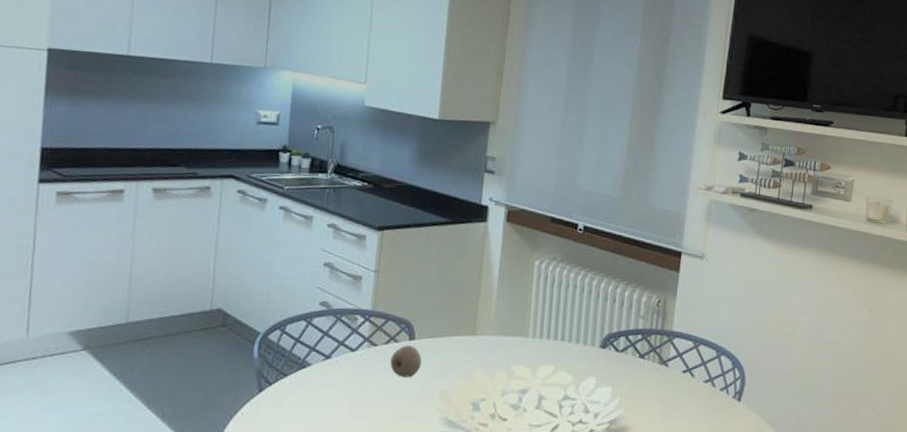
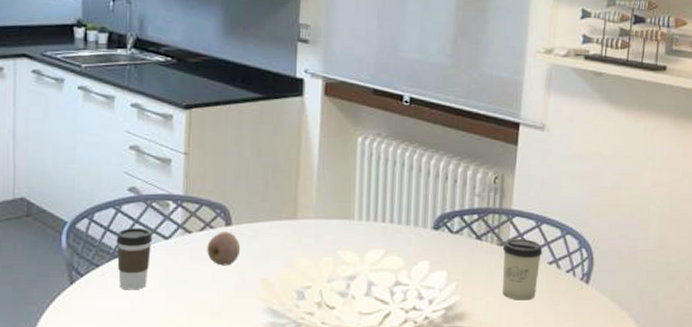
coffee cup: none [304,340,340,399] -> present [116,228,153,290]
cup: none [662,358,700,416] -> present [502,239,543,300]

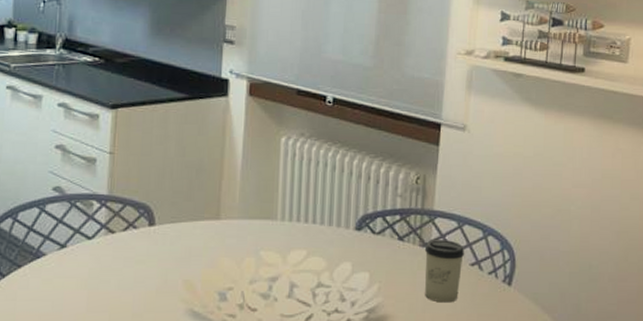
coffee cup: present [116,228,153,290] -> none [39,227,76,291]
fruit: present [207,231,241,266] -> none [129,232,164,267]

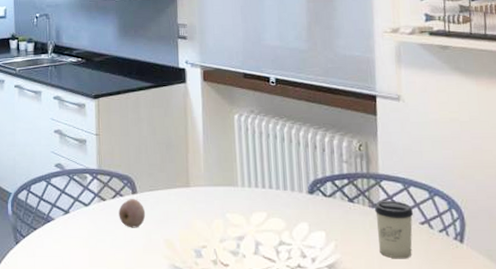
fruit: none [129,232,164,267] -> present [118,199,146,228]

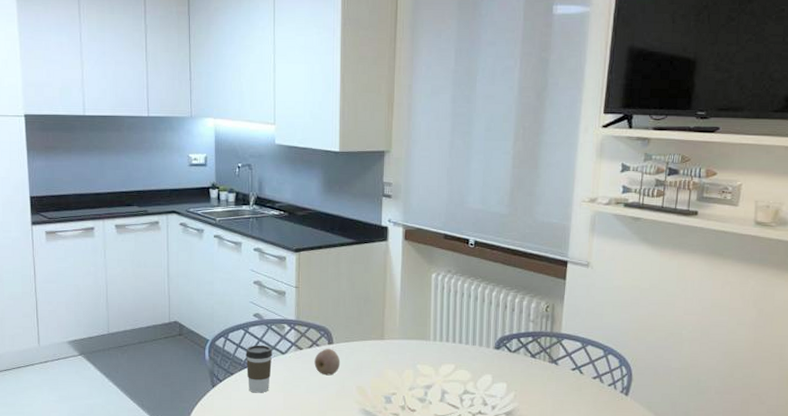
coffee cup: none [48,197,76,249] -> present [246,345,273,393]
cup: present [374,201,414,259] -> none [553,357,588,408]

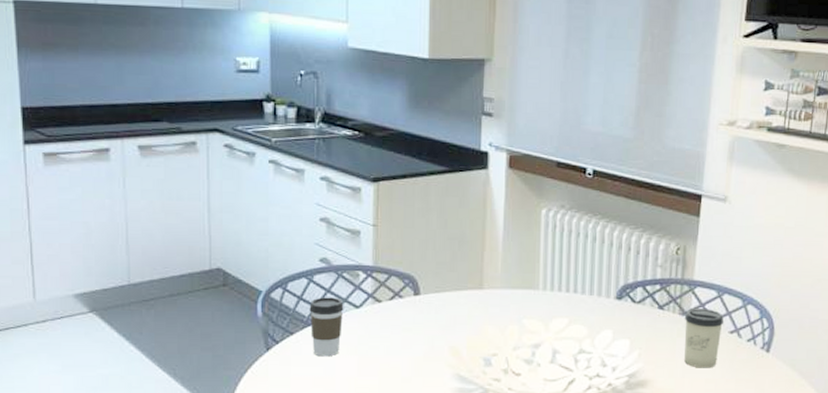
fruit: present [314,349,341,376] -> none [396,301,429,334]
cup: none [553,357,588,408] -> present [684,309,725,368]

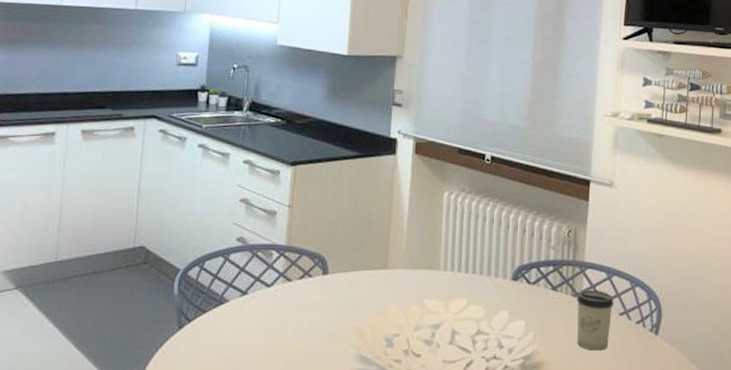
coffee cup: present [309,297,344,357] -> none [222,275,256,336]

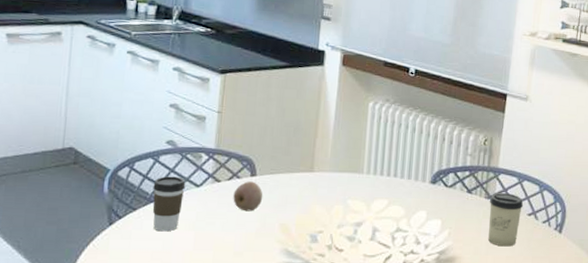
coffee cup: none [222,275,256,336] -> present [152,176,186,232]
fruit: none [304,280,336,313] -> present [233,181,263,212]

